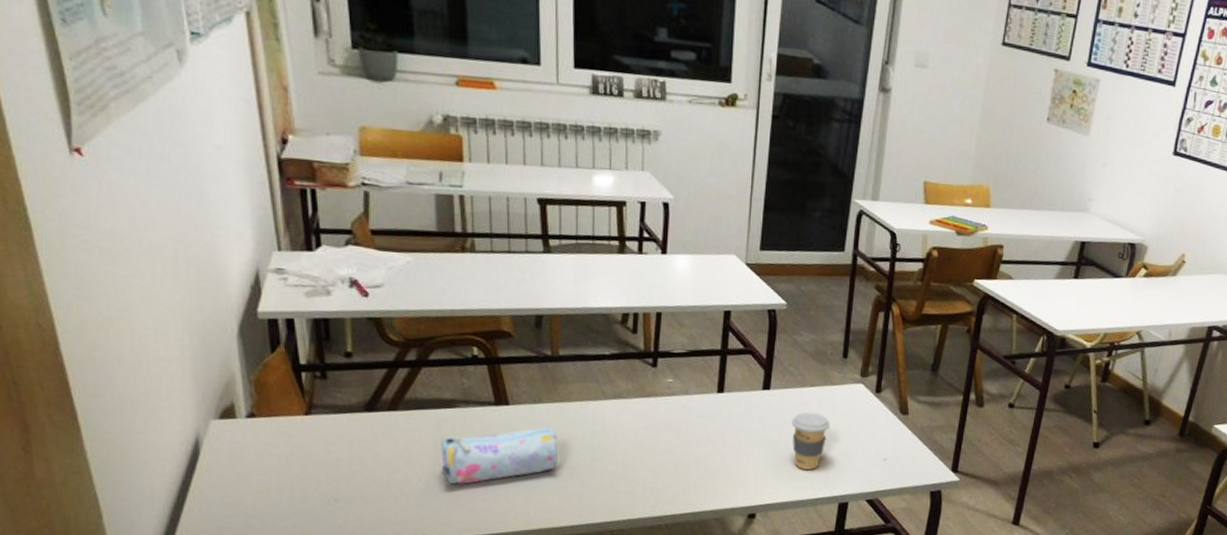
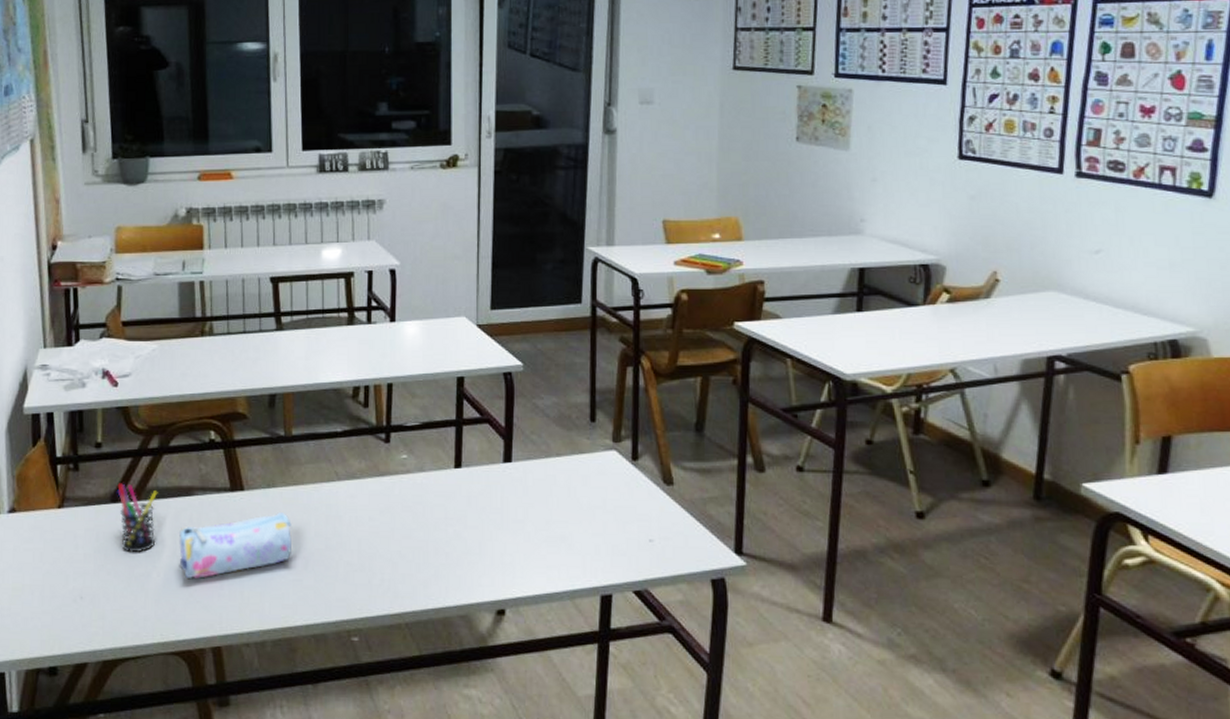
pen holder: none [372,393,417,459] -> present [117,483,158,552]
coffee cup: present [791,412,830,470] -> none [538,486,582,555]

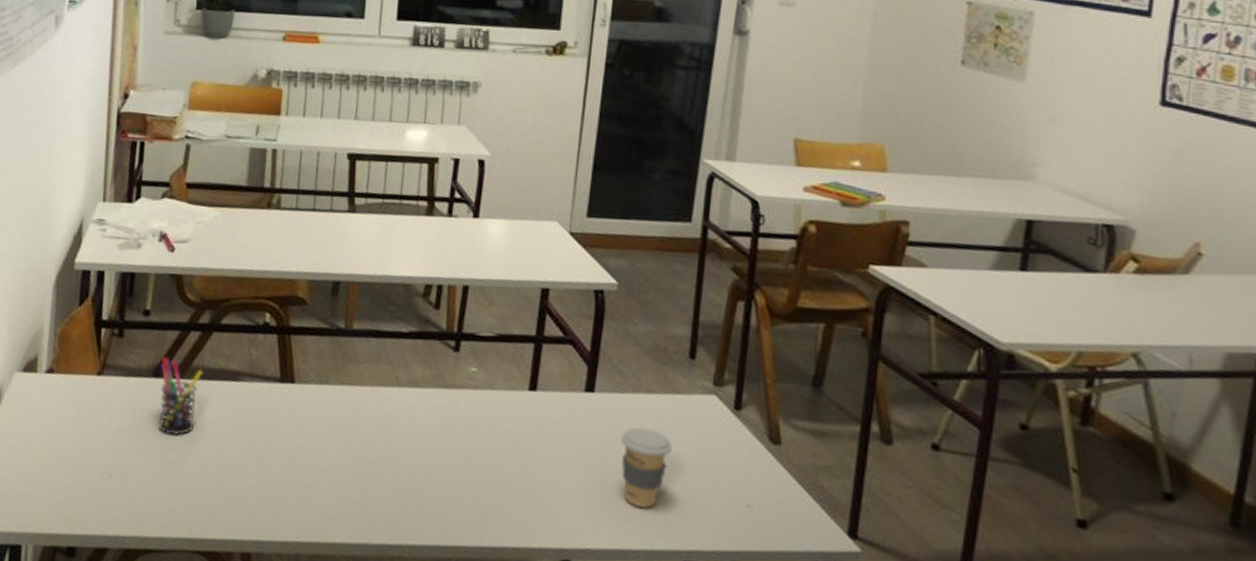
pencil case: present [179,512,292,580] -> none [217,413,342,475]
coffee cup: none [538,486,582,555] -> present [621,426,672,508]

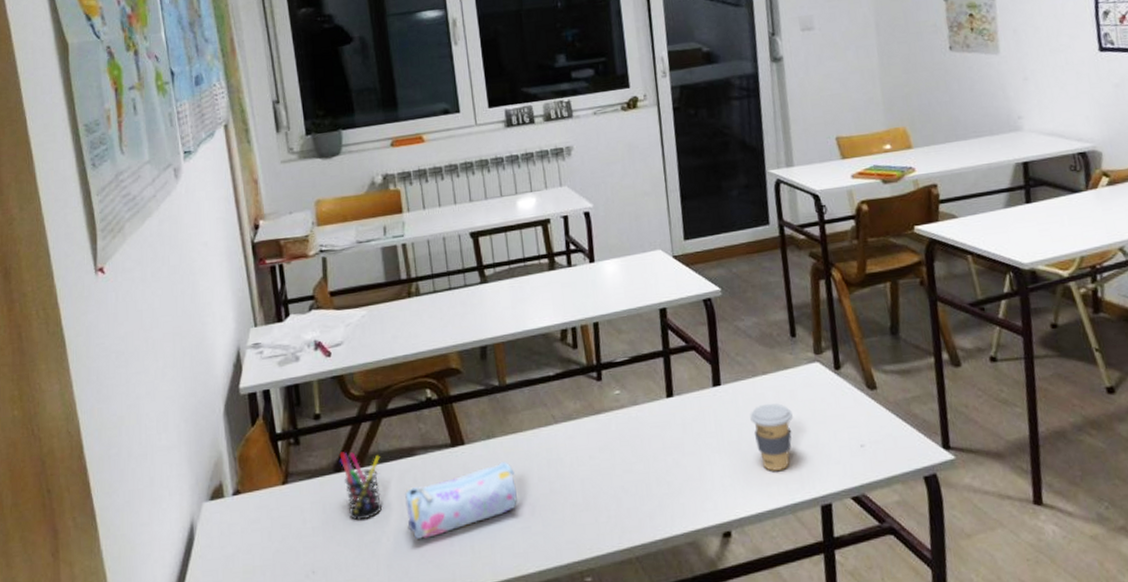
pencil case: none [217,413,342,475] -> present [405,462,517,540]

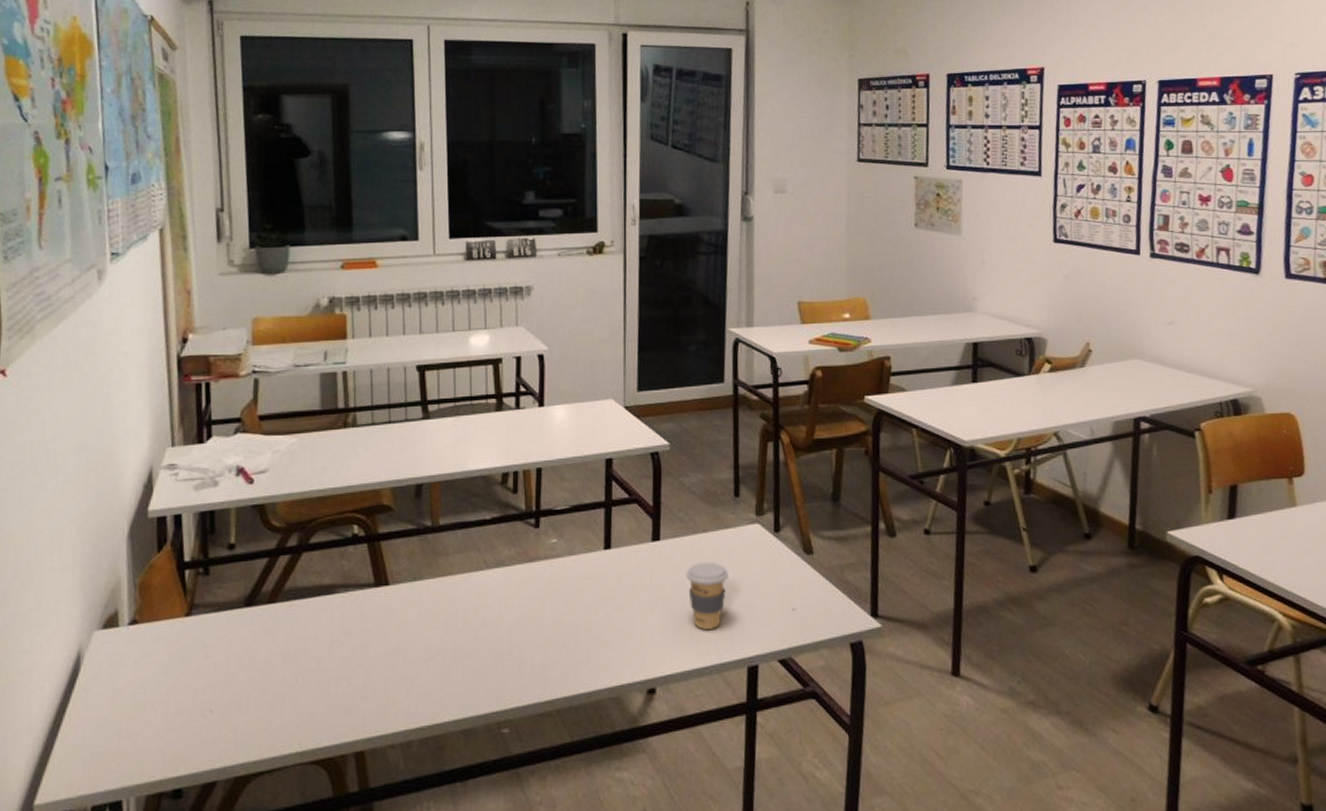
pen holder: present [339,452,382,520] -> none [252,585,297,658]
pencil case: present [405,462,517,540] -> none [319,605,439,682]

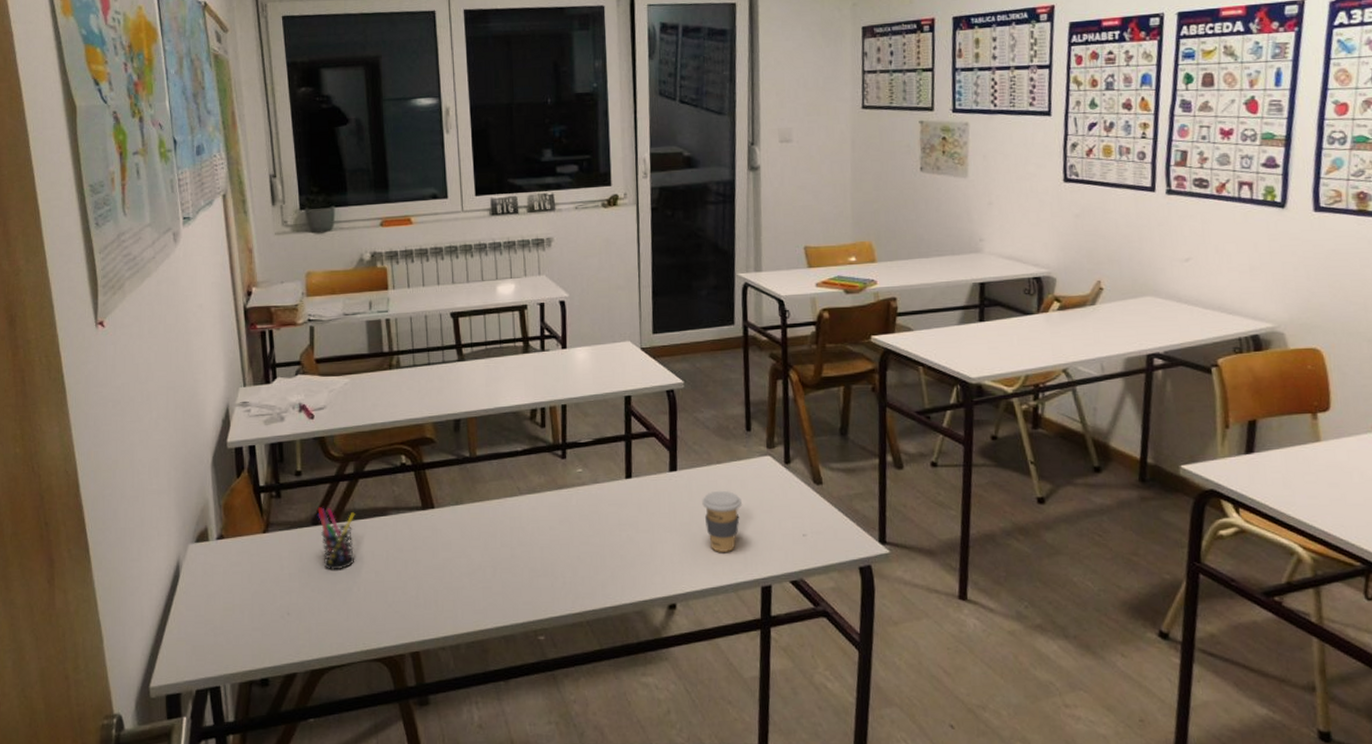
pen holder: none [252,585,297,658] -> present [317,507,356,569]

